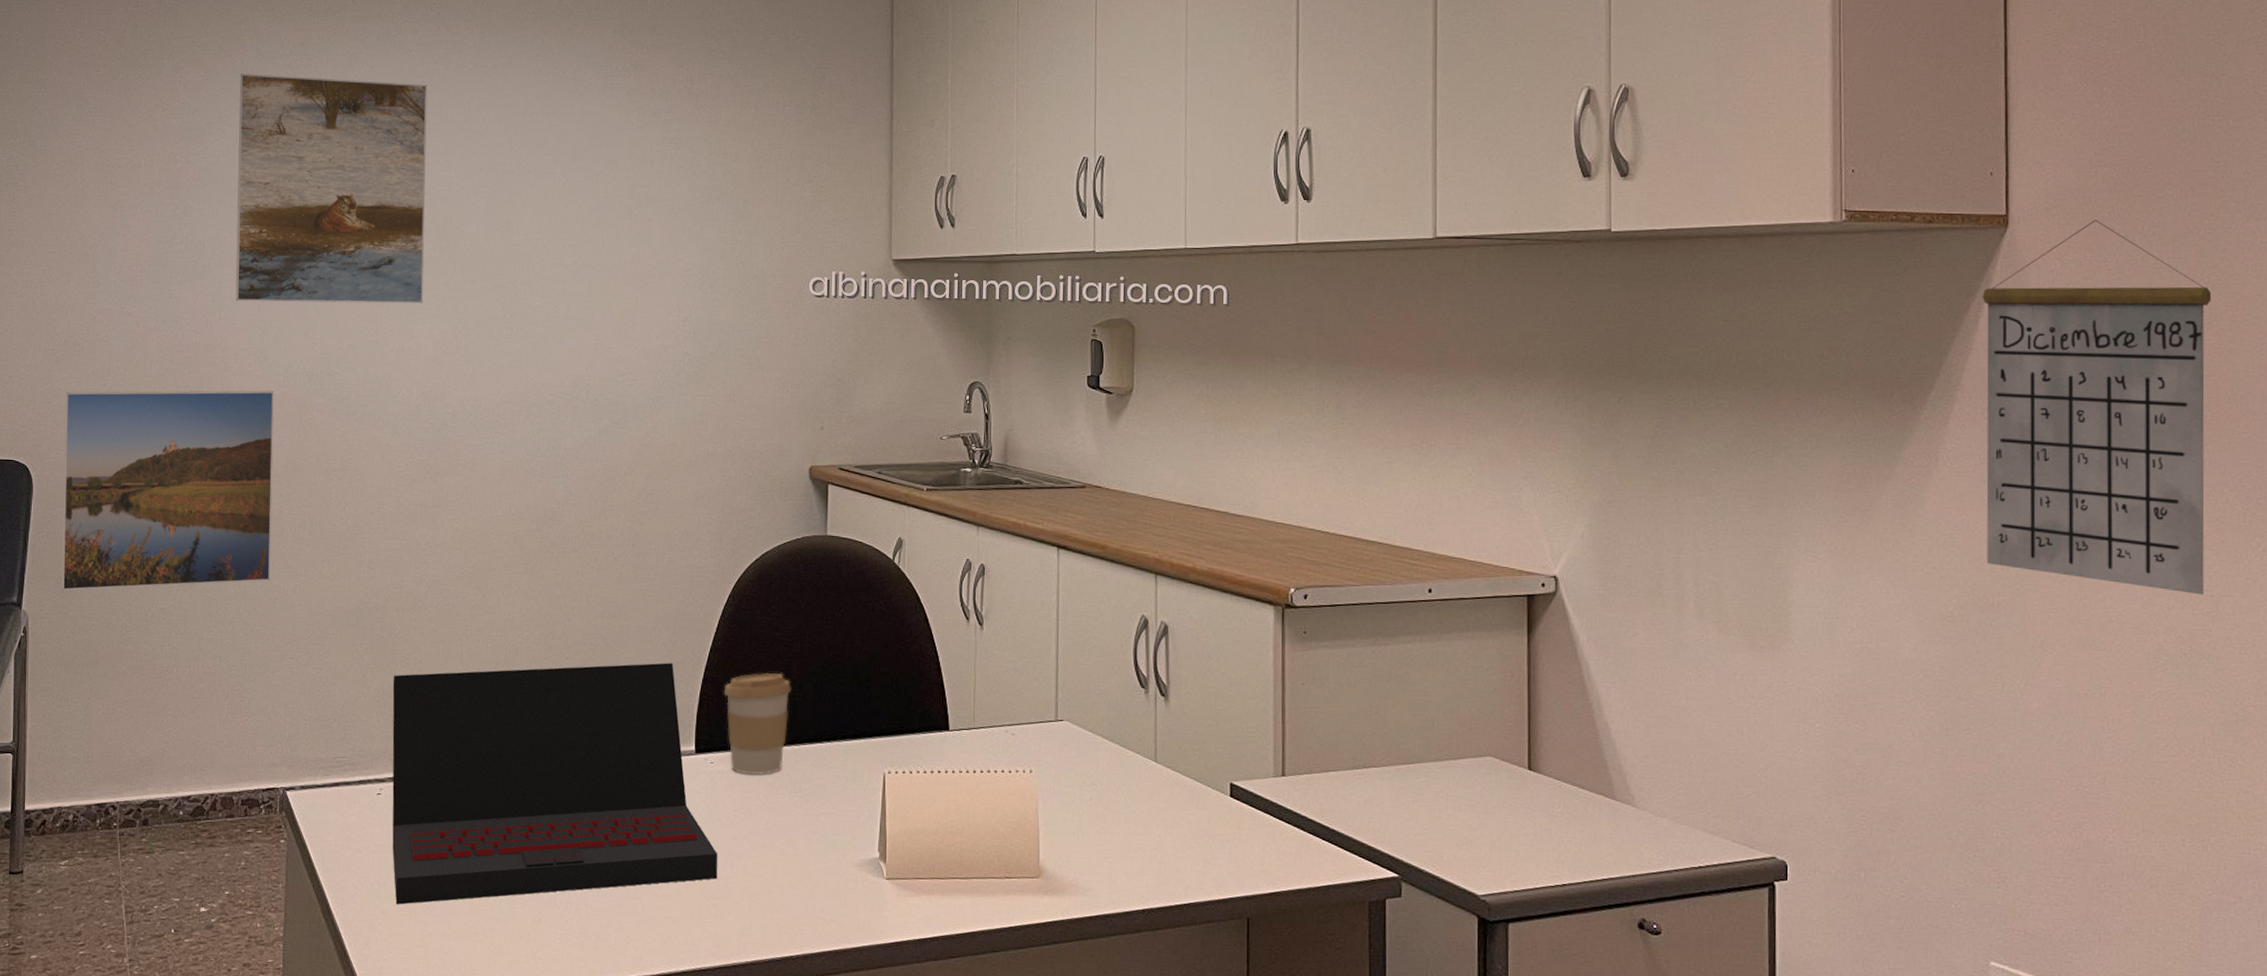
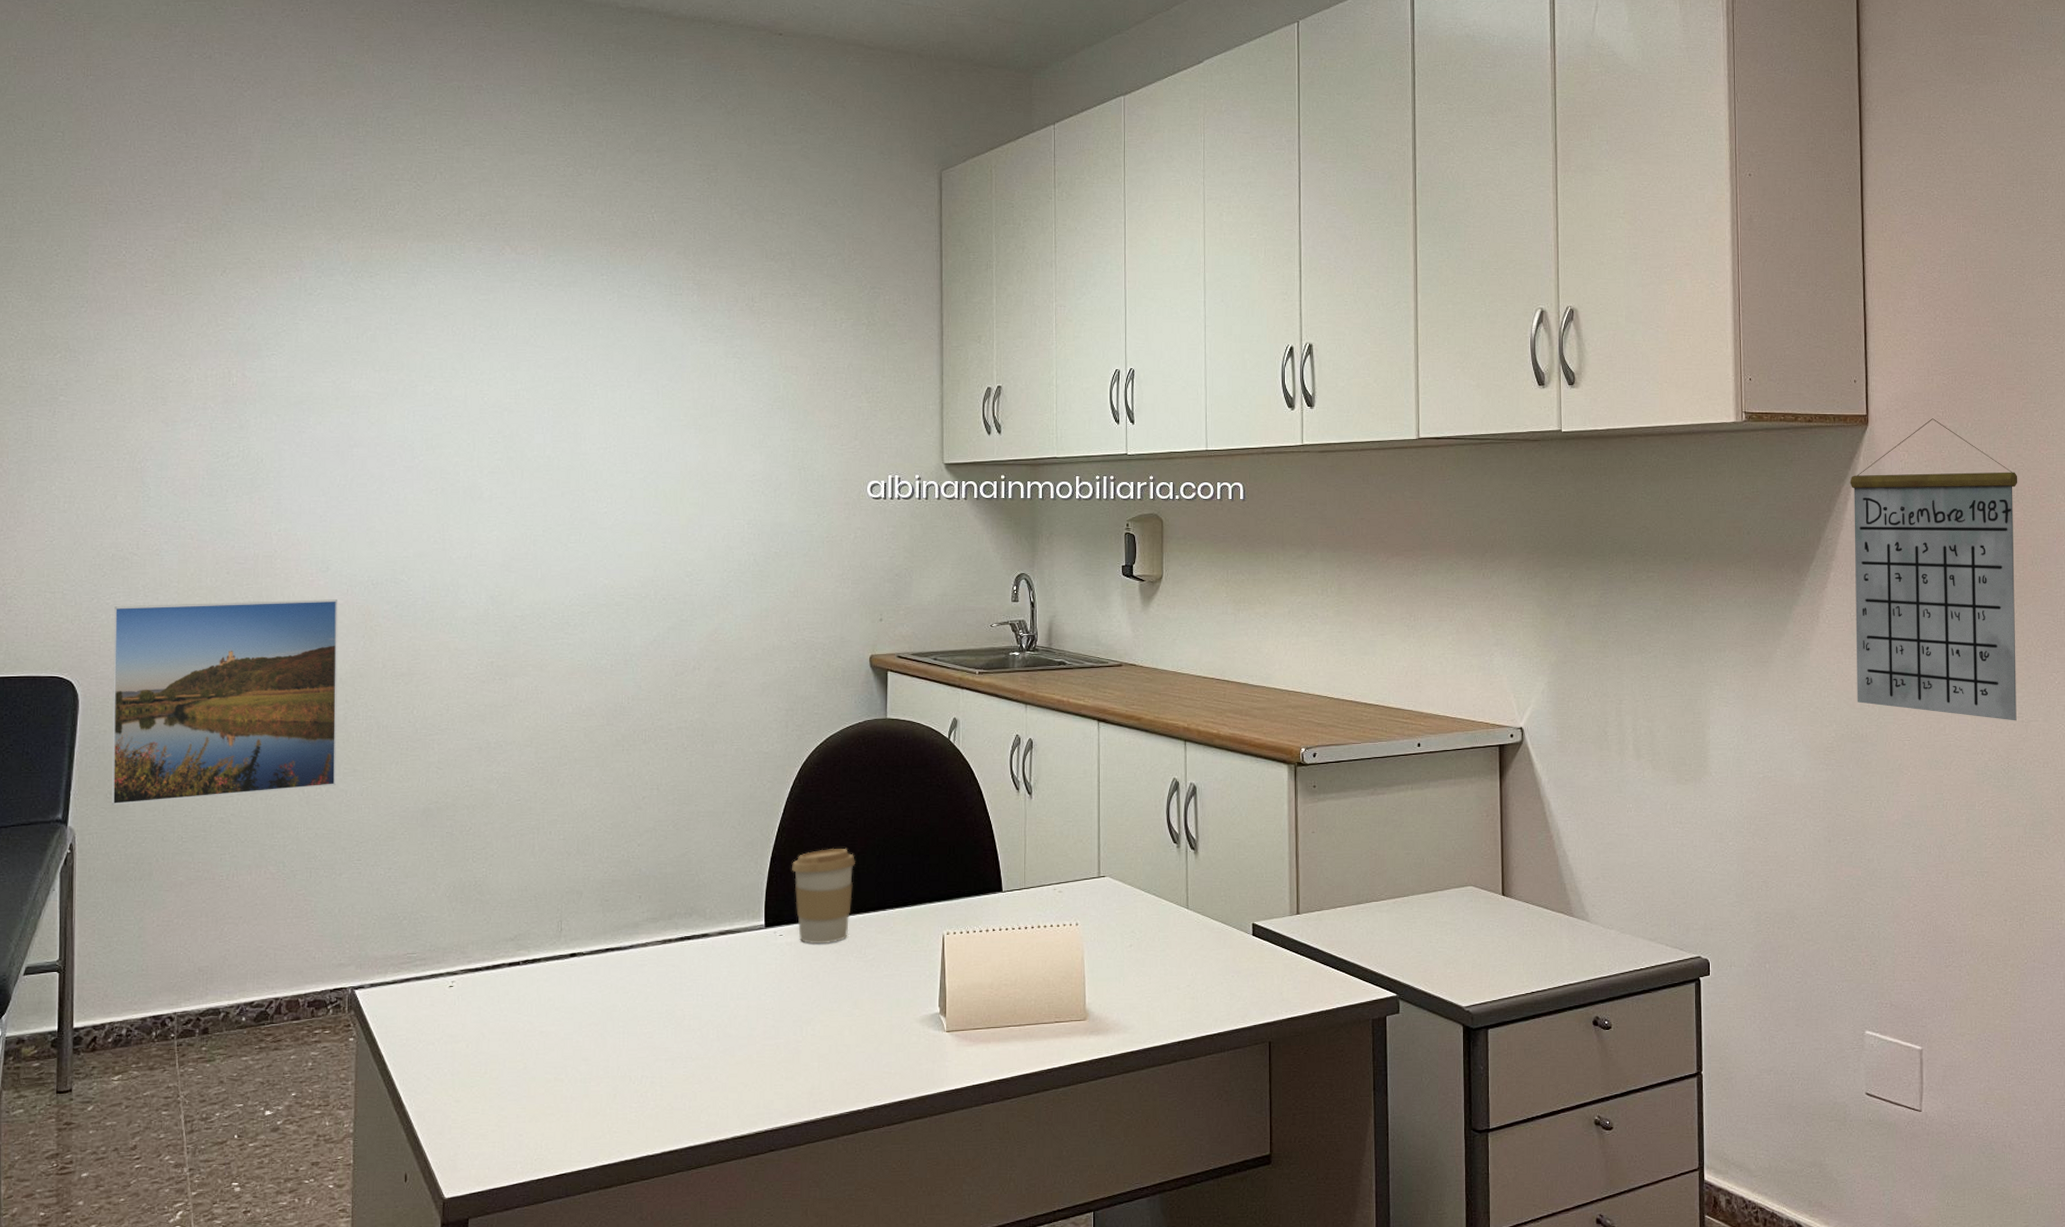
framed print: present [235,74,427,304] -> none [295,290,492,513]
laptop: present [392,663,718,905] -> none [464,844,788,1092]

